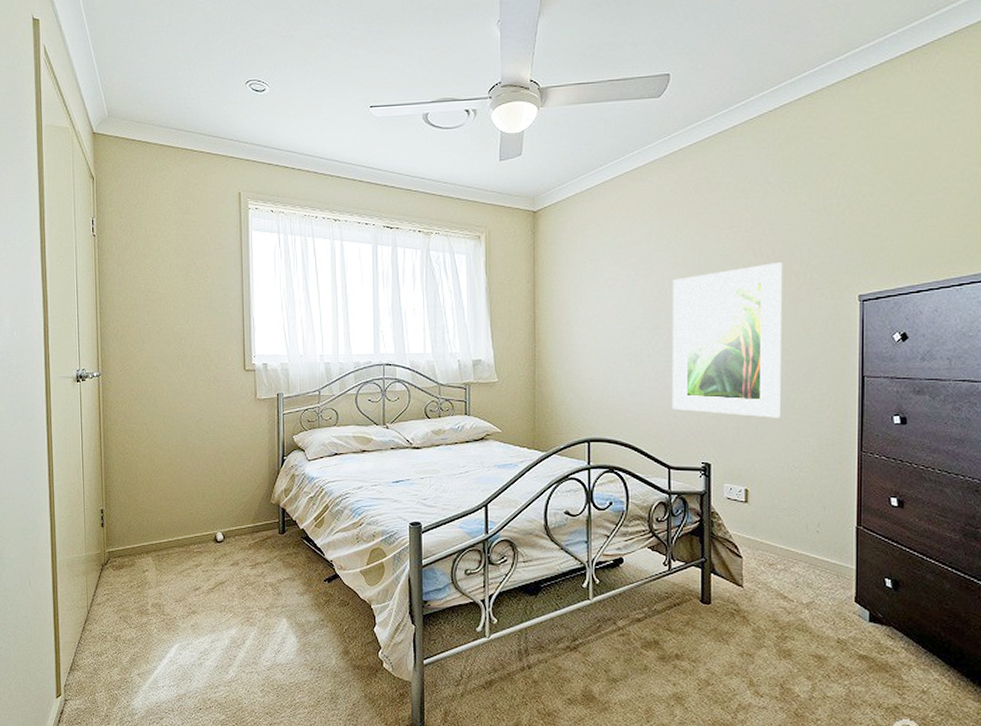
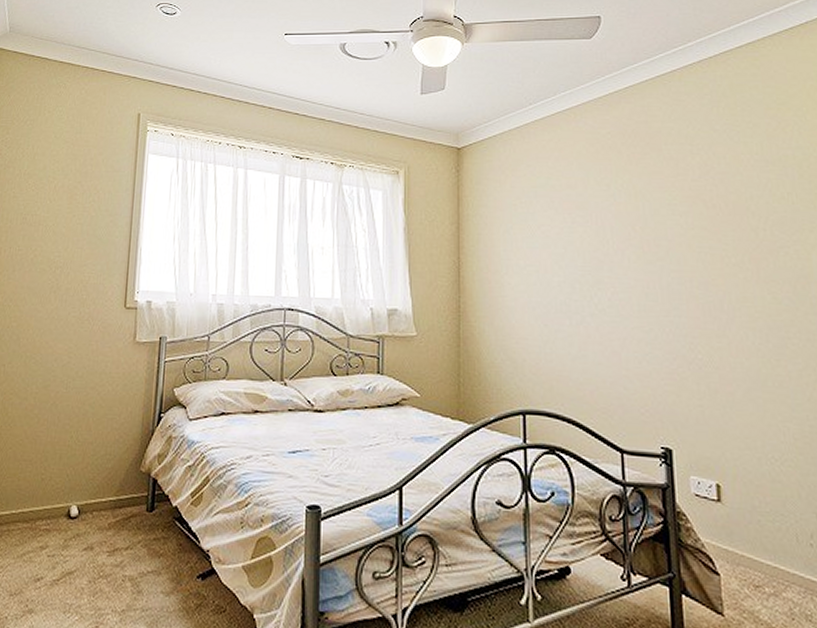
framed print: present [672,263,783,418] -> none [615,216,752,397]

